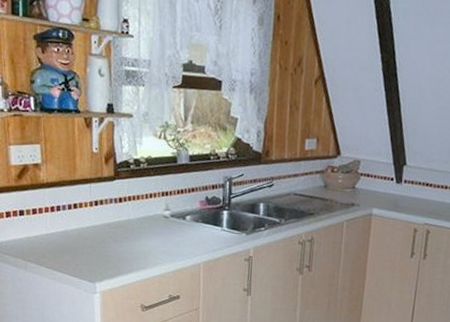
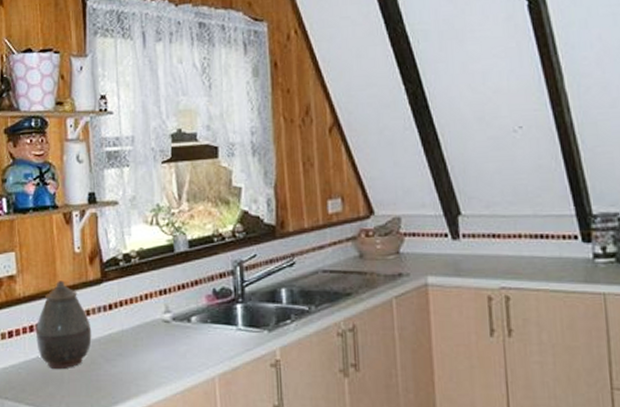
decorative jar: none [56,173,104,244] -> present [35,281,92,368]

